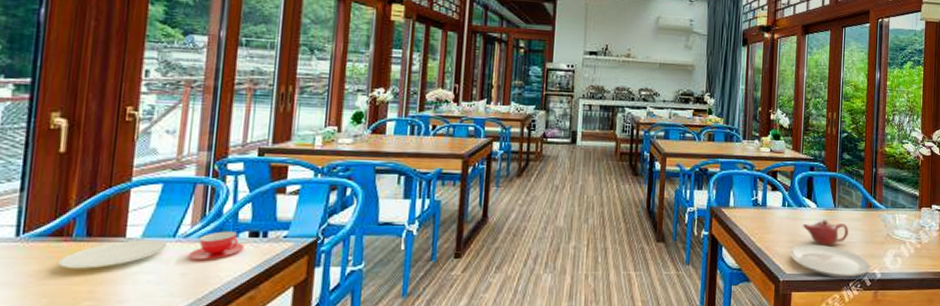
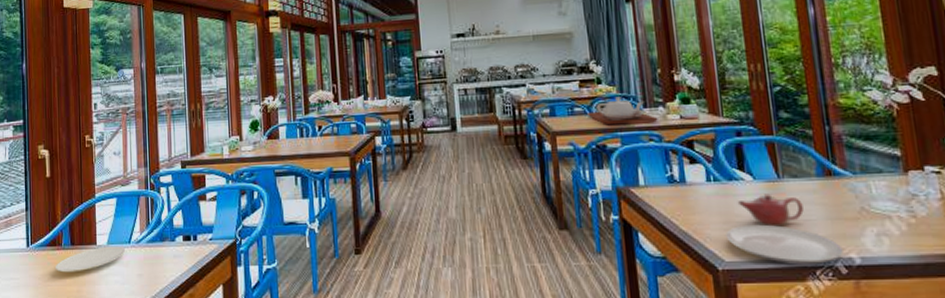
teacup: present [188,231,244,260] -> none [141,236,181,263]
tea set: none [696,127,753,153] -> present [587,96,658,126]

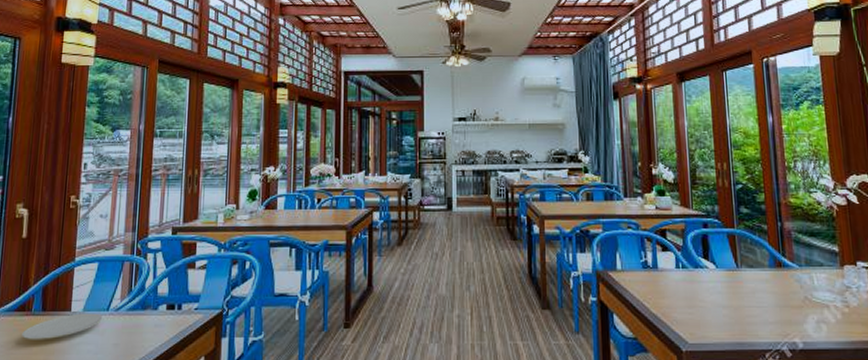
tea set: present [587,96,658,126] -> none [574,186,636,212]
plate: present [726,224,844,265] -> none [690,309,789,348]
teapot: present [737,194,804,226] -> none [701,281,757,311]

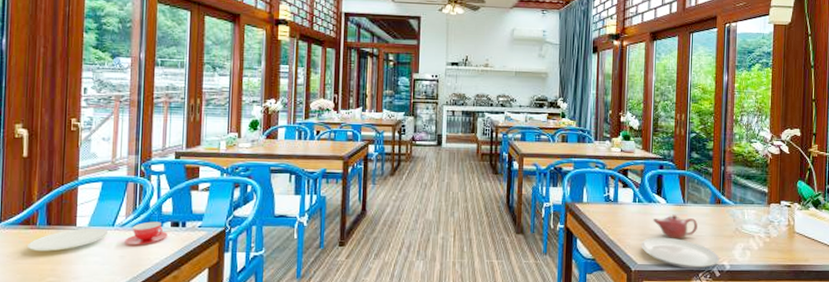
teacup: none [119,304,163,332] -> present [124,221,168,245]
plate: none [690,309,789,348] -> present [641,237,719,269]
teapot: none [701,281,757,311] -> present [652,214,698,239]

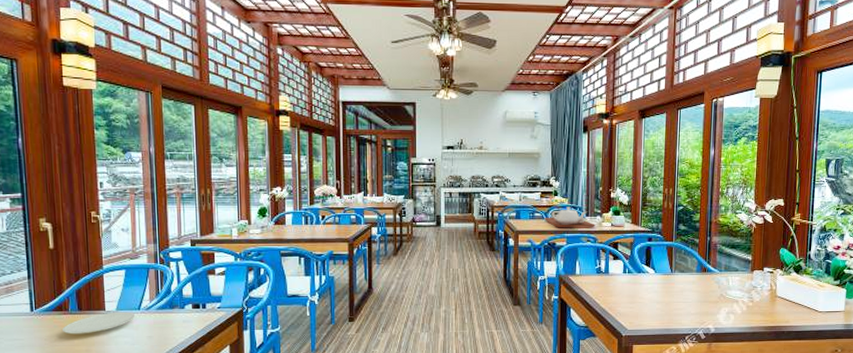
teacup: present [124,221,168,245] -> none [151,304,190,326]
tea set: none [551,129,604,153] -> present [544,206,595,228]
plate: present [641,237,719,269] -> none [631,304,705,333]
teapot: present [652,214,698,239] -> none [641,283,684,305]

